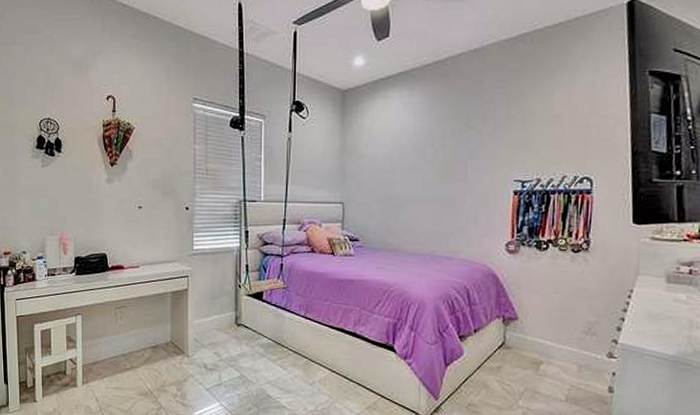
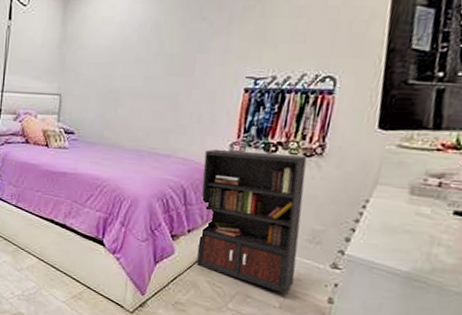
bookcase: none [483,249,608,388] -> present [196,149,329,295]

